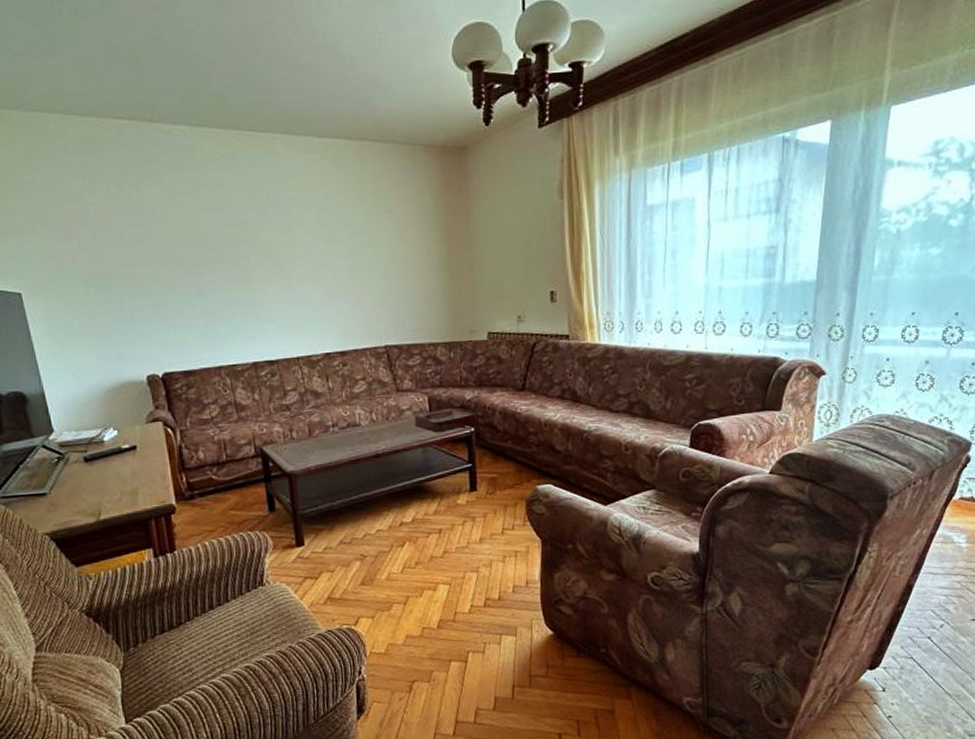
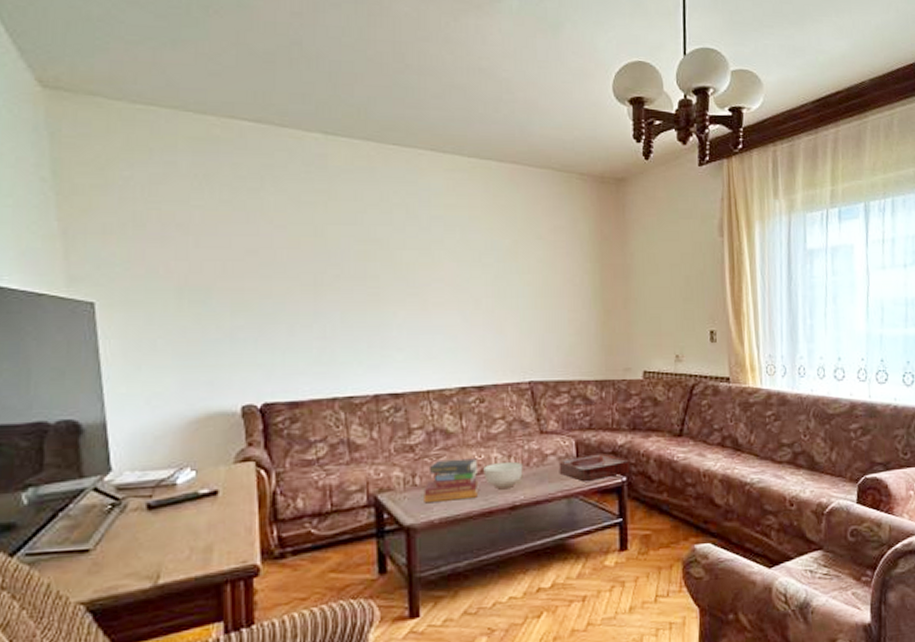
books: none [300,414,347,454] -> present [424,458,479,504]
bowl: none [349,416,384,441] -> present [483,461,523,490]

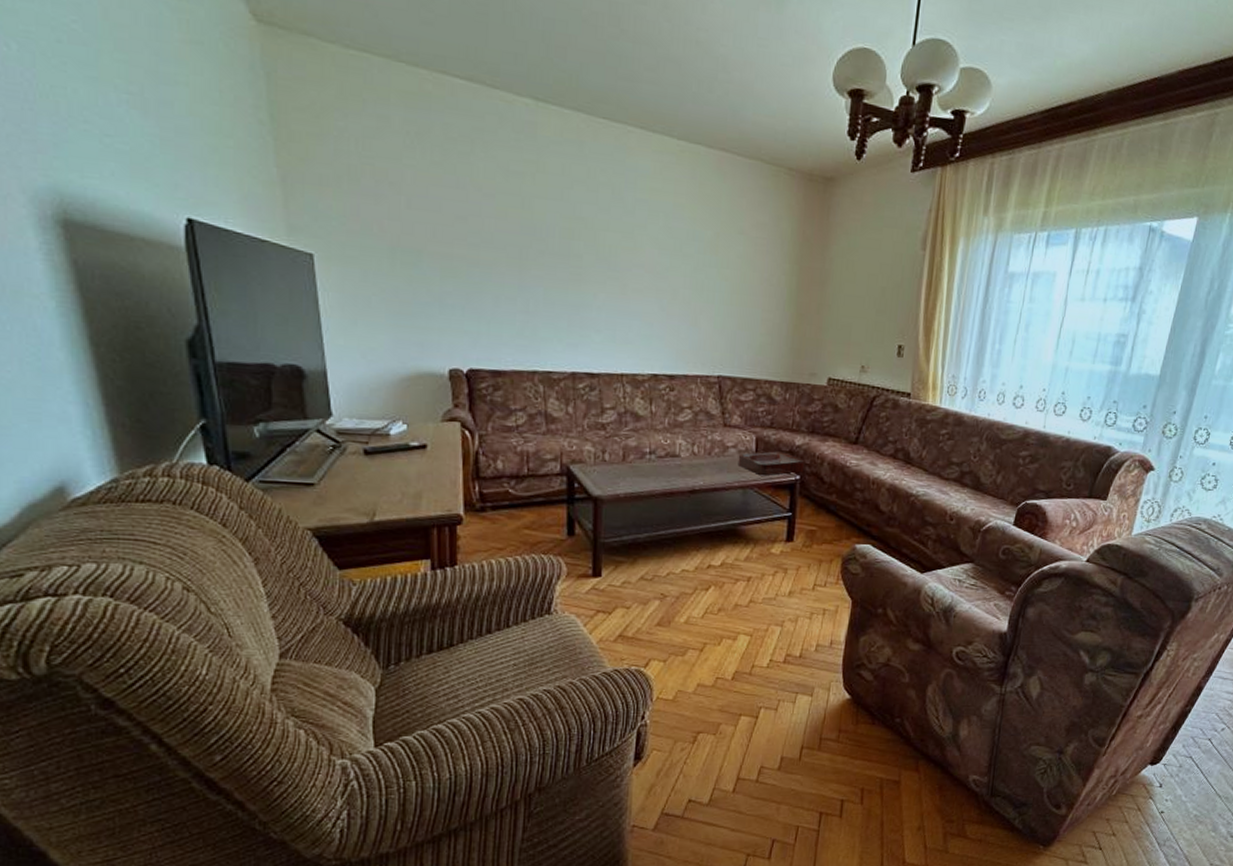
books: present [424,458,479,504] -> none [611,440,664,479]
bowl: present [483,461,523,490] -> none [668,448,705,474]

